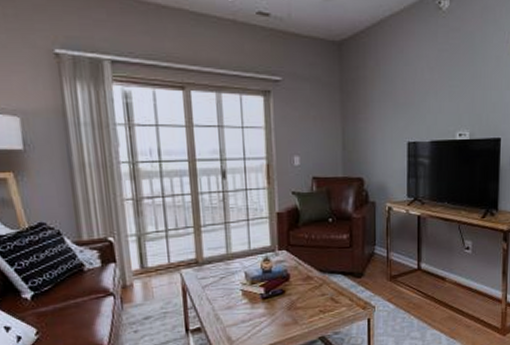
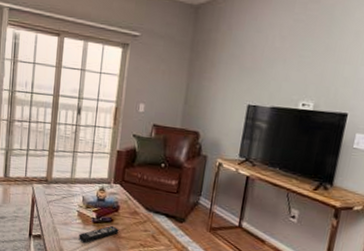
remote control: none [247,297,293,323] -> present [79,225,119,242]

